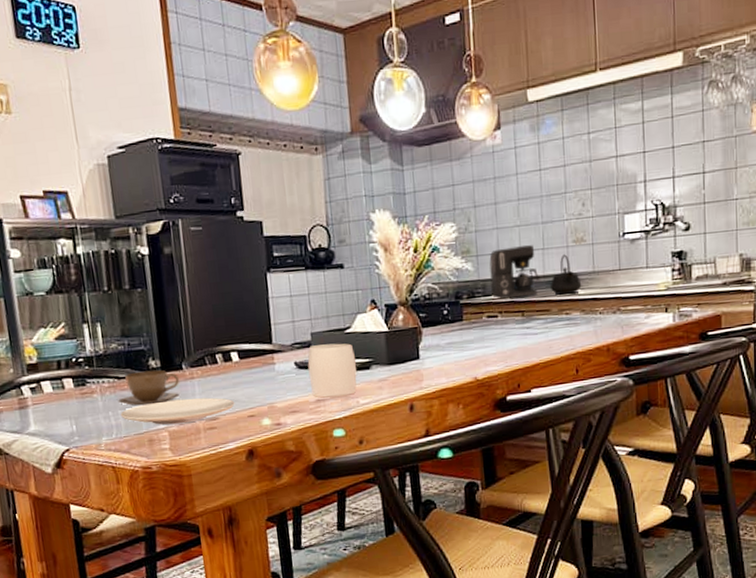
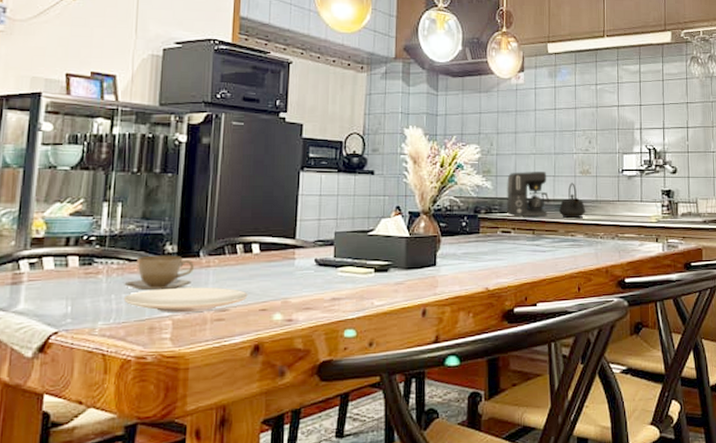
mug: present [307,343,357,398] -> none [327,244,376,298]

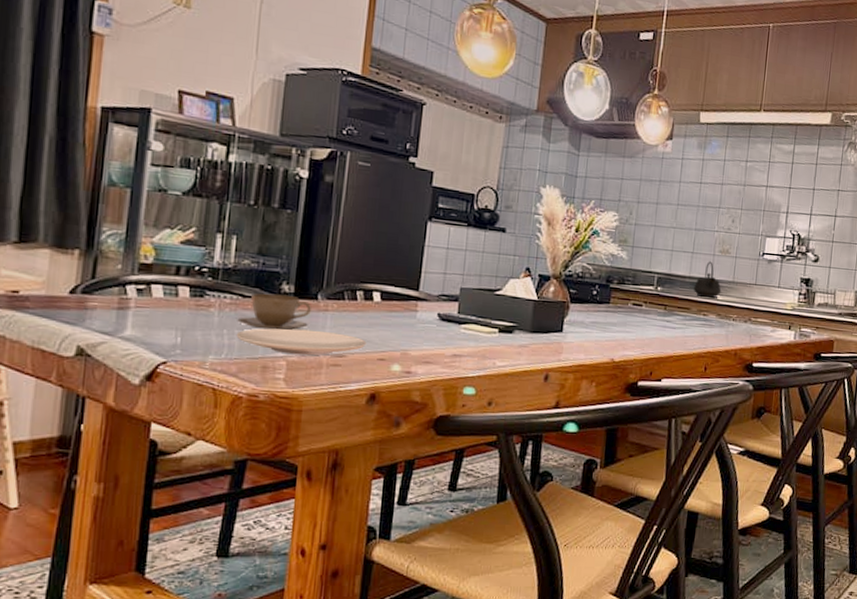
coffee maker: present [507,172,549,217] -> none [640,244,685,293]

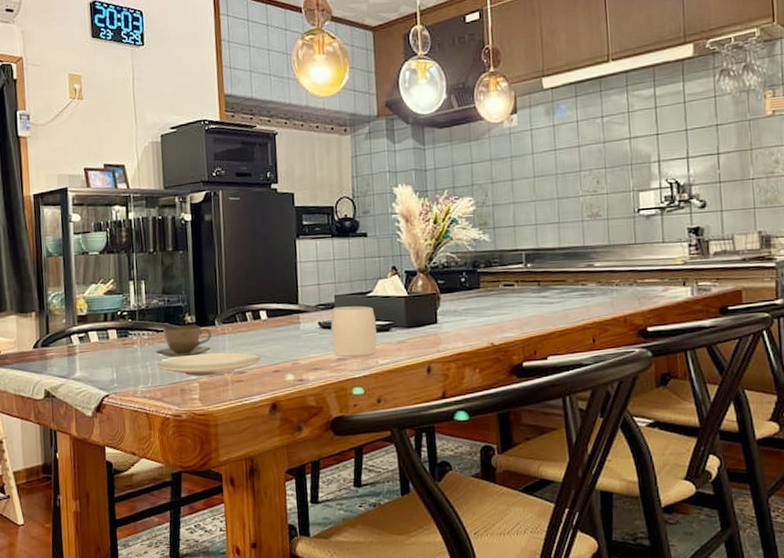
mug: none [449,300,501,356] -> present [330,306,377,358]
kettle: present [694,261,722,298] -> none [566,228,598,266]

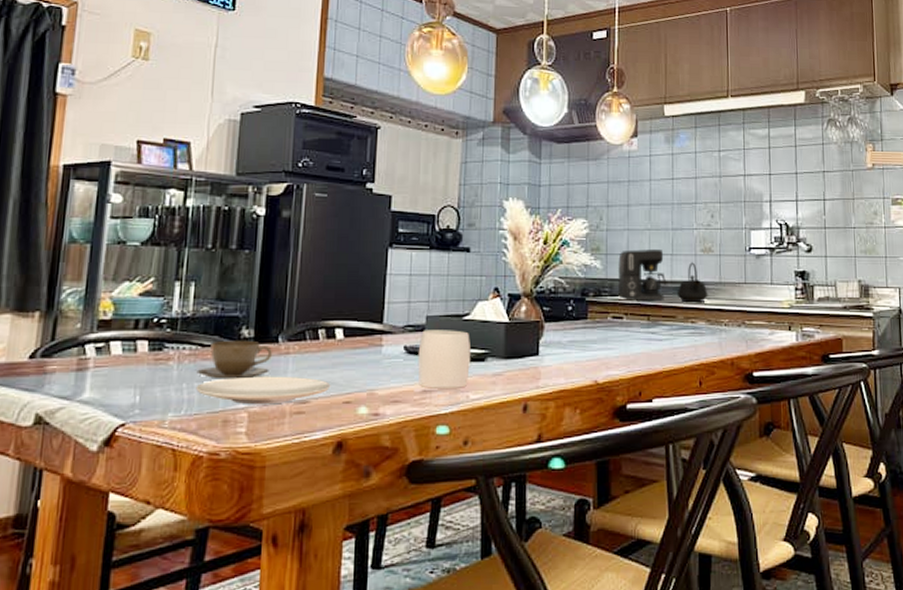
coffee maker: none [506,219,554,269] -> present [618,249,666,301]
kettle: none [566,228,598,266] -> present [678,262,708,302]

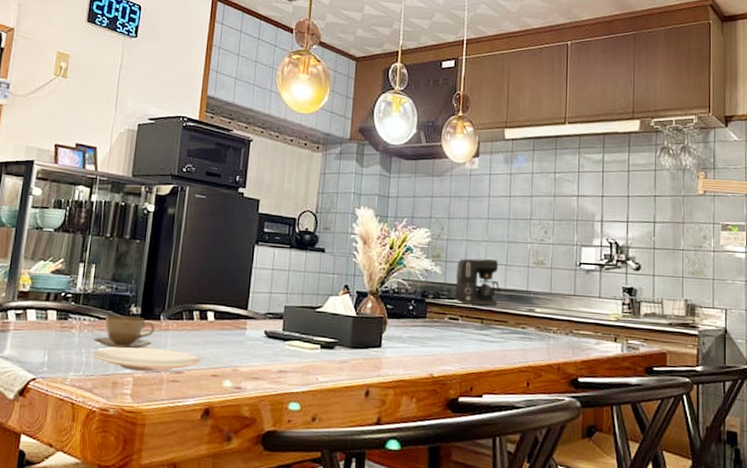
mug: present [418,330,472,390] -> none [275,318,322,372]
kettle: present [678,262,708,302] -> none [510,273,539,310]

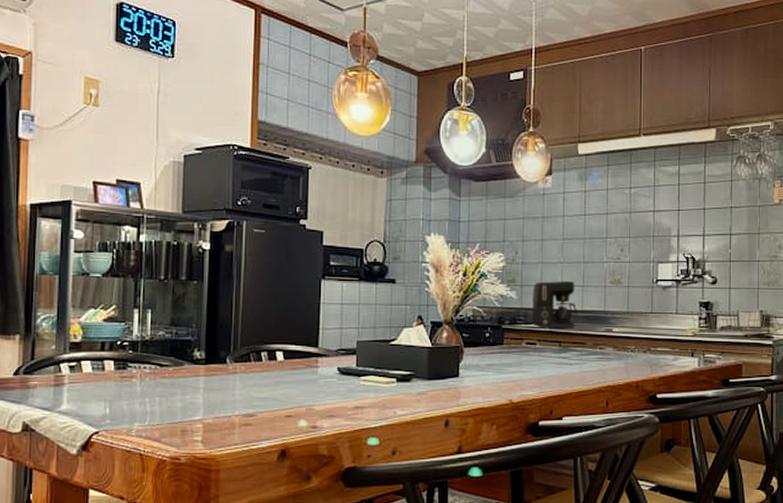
plate: present [92,347,202,373] -> none [157,392,274,417]
teacup: present [93,315,155,349] -> none [157,361,221,395]

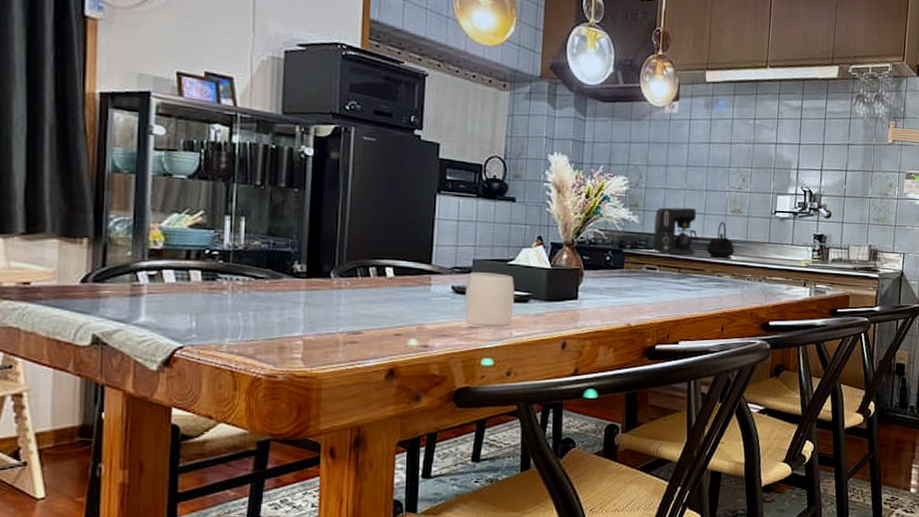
mug: none [350,353,398,406] -> present [464,272,515,327]
kettle: none [588,293,616,330] -> present [707,221,735,258]

